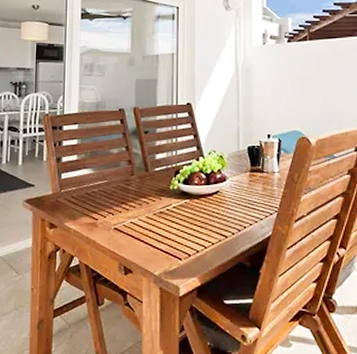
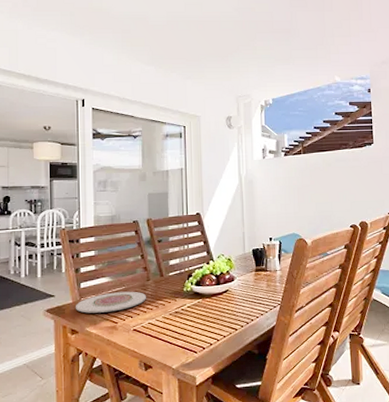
plate: none [55,185,129,207] -> present [76,291,146,313]

